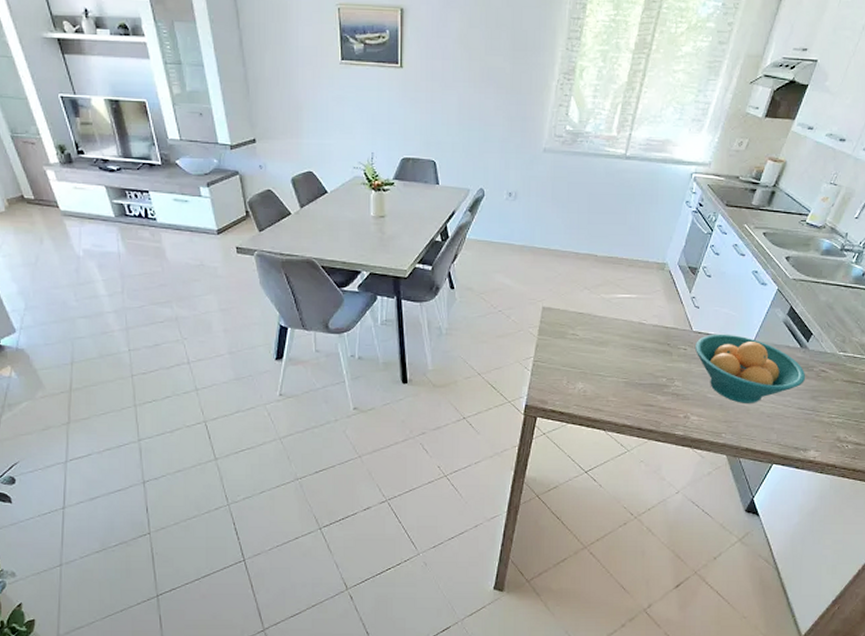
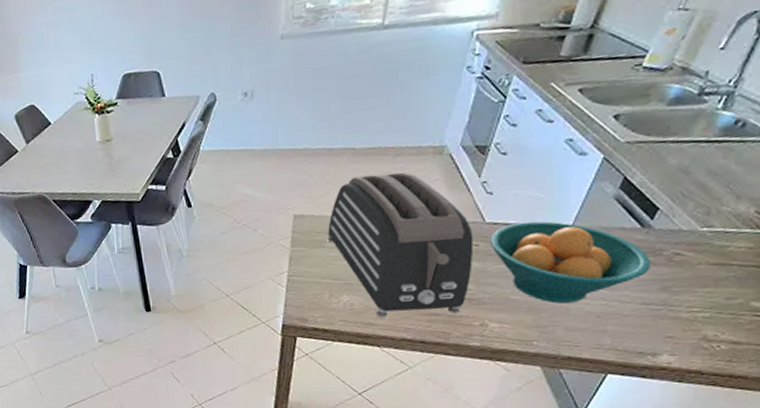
toaster: none [569,280,683,407] -> present [327,172,474,318]

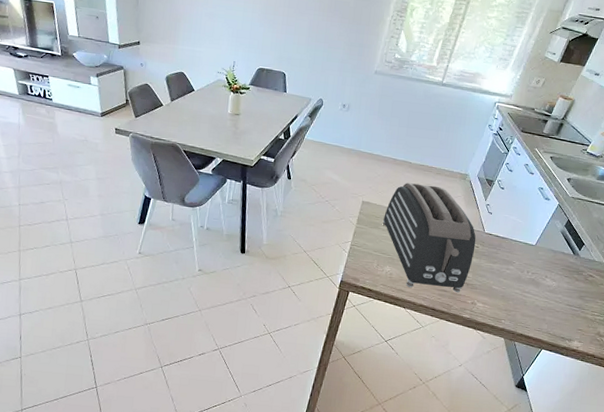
fruit bowl: present [489,221,652,304] -> none [485,236,576,297]

